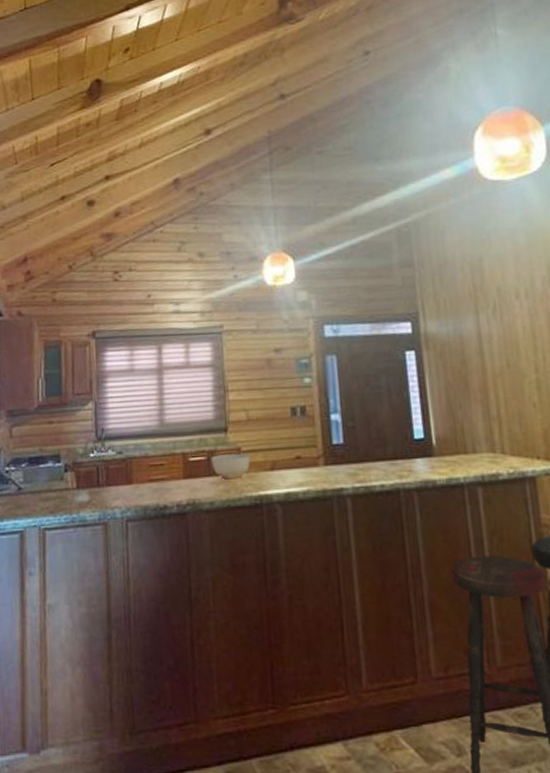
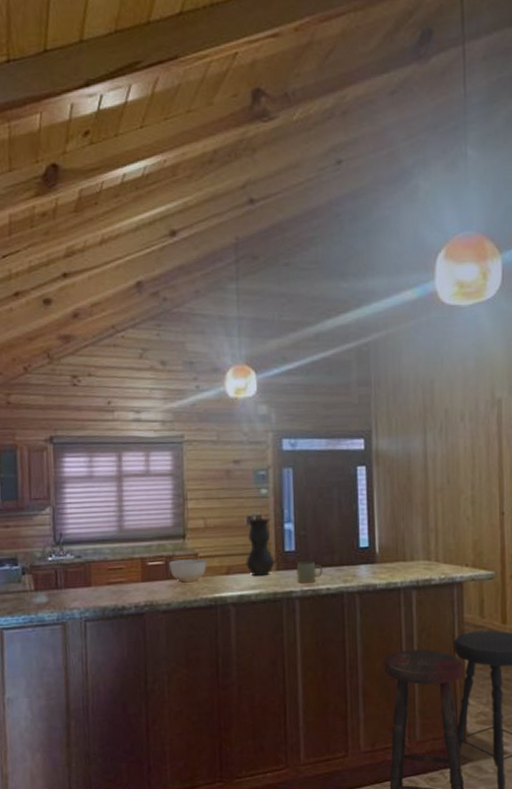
vase: none [290,408,323,472] -> present [245,517,275,577]
mug: none [346,454,375,480] -> present [296,561,323,584]

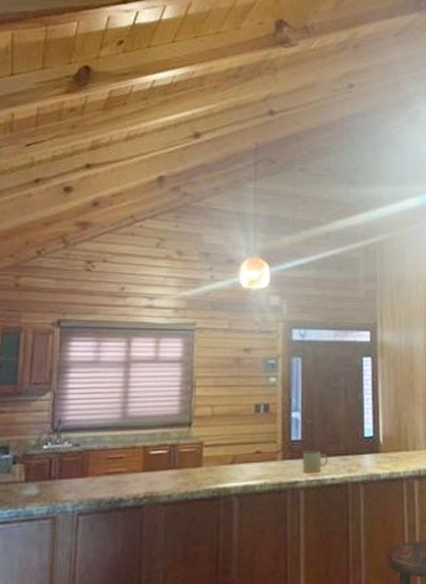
bowl: present [168,558,207,583] -> none [172,447,212,473]
vase: present [245,517,275,577] -> none [251,406,281,466]

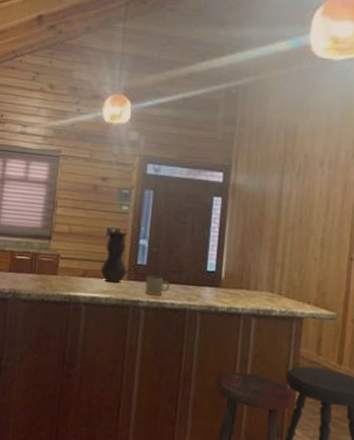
vase: none [251,406,281,466] -> present [100,230,128,283]

